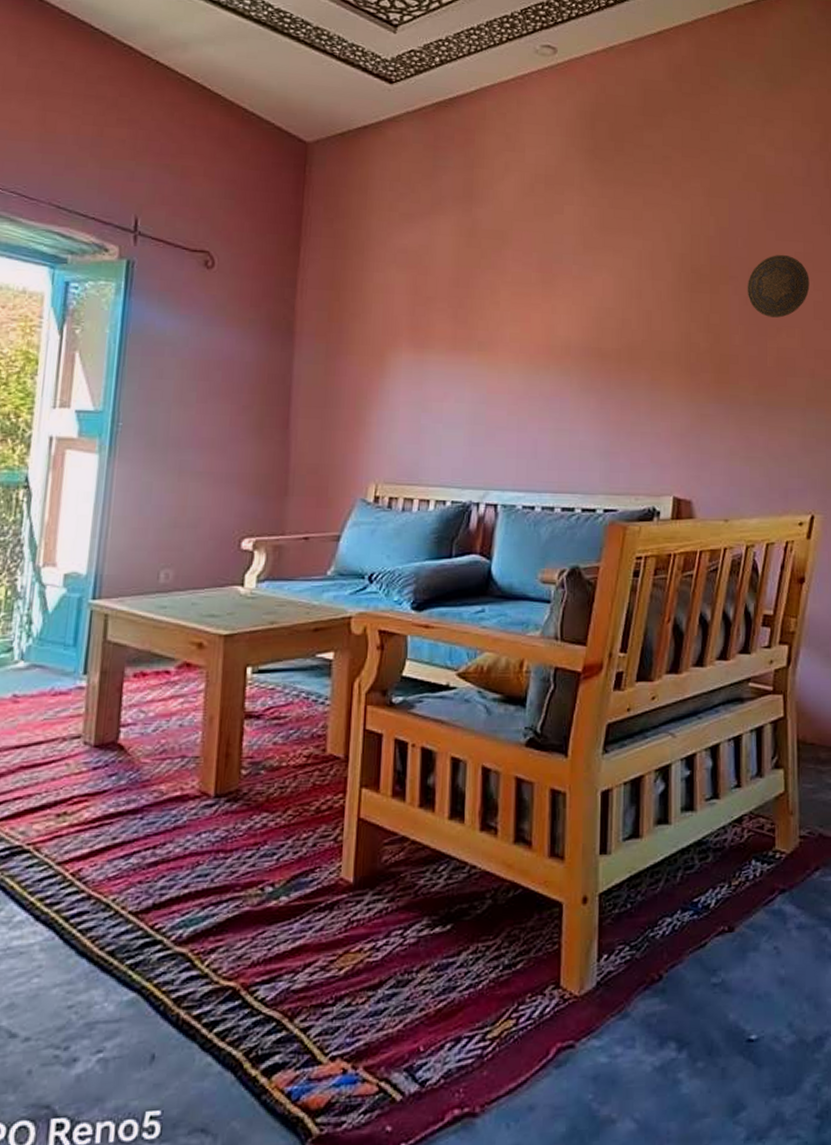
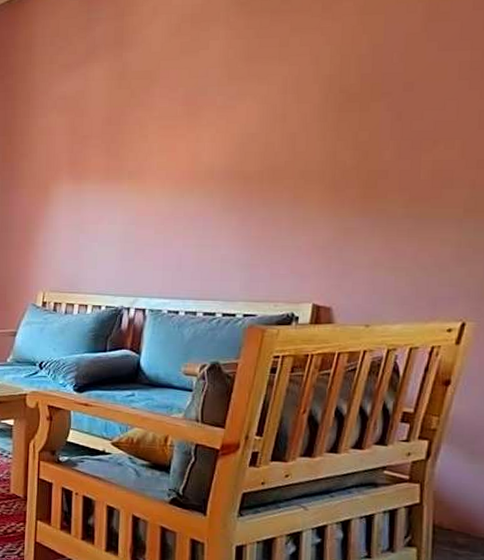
decorative plate: present [747,254,810,318] -> none [401,65,476,130]

